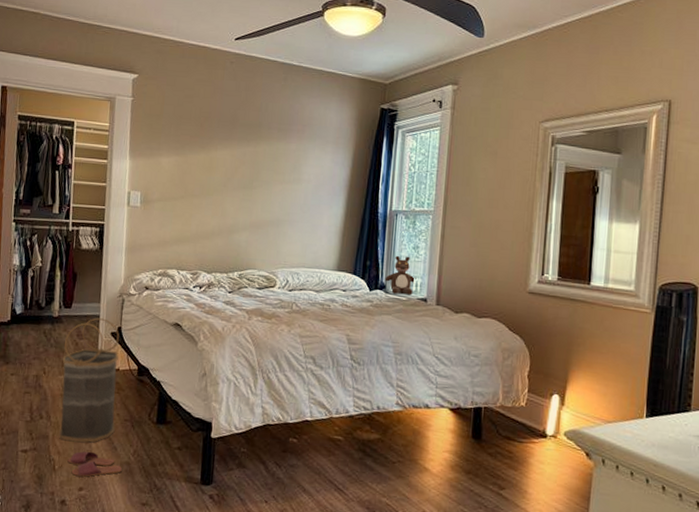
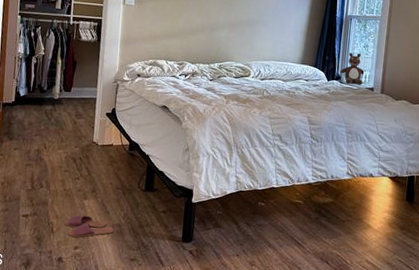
basket: present [59,318,119,443] -> none [57,100,114,208]

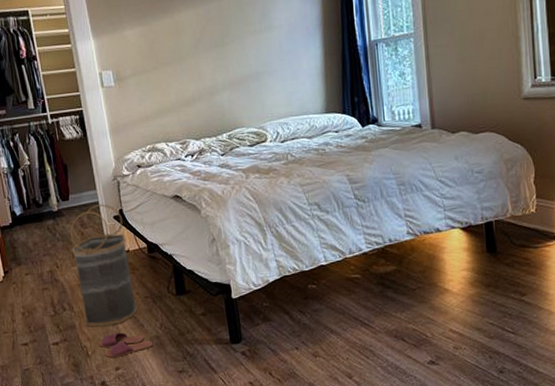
basket: none [57,100,114,208] -> present [70,204,138,327]
stuffed animal: present [340,52,366,85] -> none [375,84,407,127]

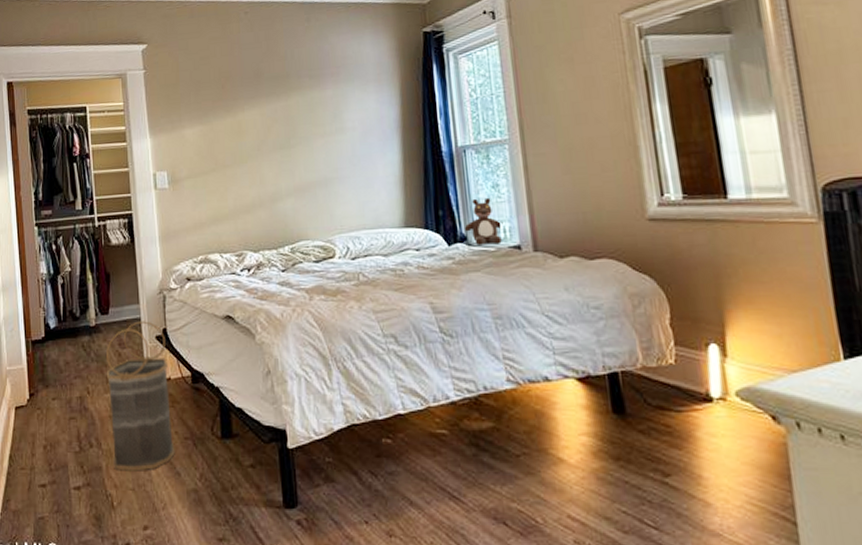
slippers: present [99,332,153,358] -> none [126,481,190,512]
stuffed animal: none [375,84,407,127] -> present [464,197,503,247]

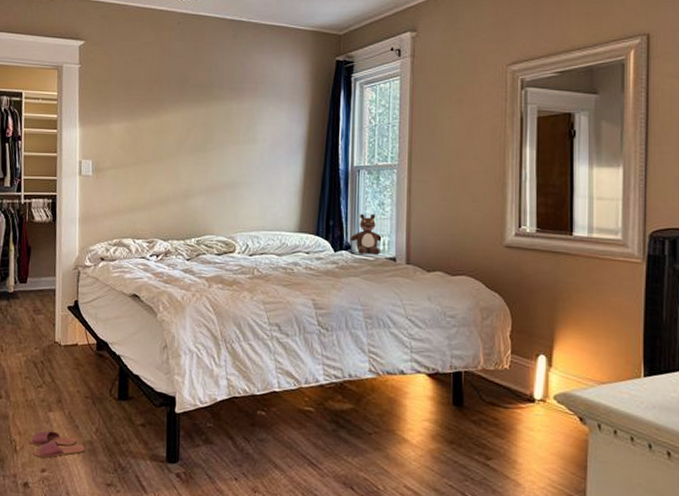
basket: present [106,321,175,471] -> none [19,292,76,422]
slippers: none [126,481,190,512] -> present [29,431,85,458]

